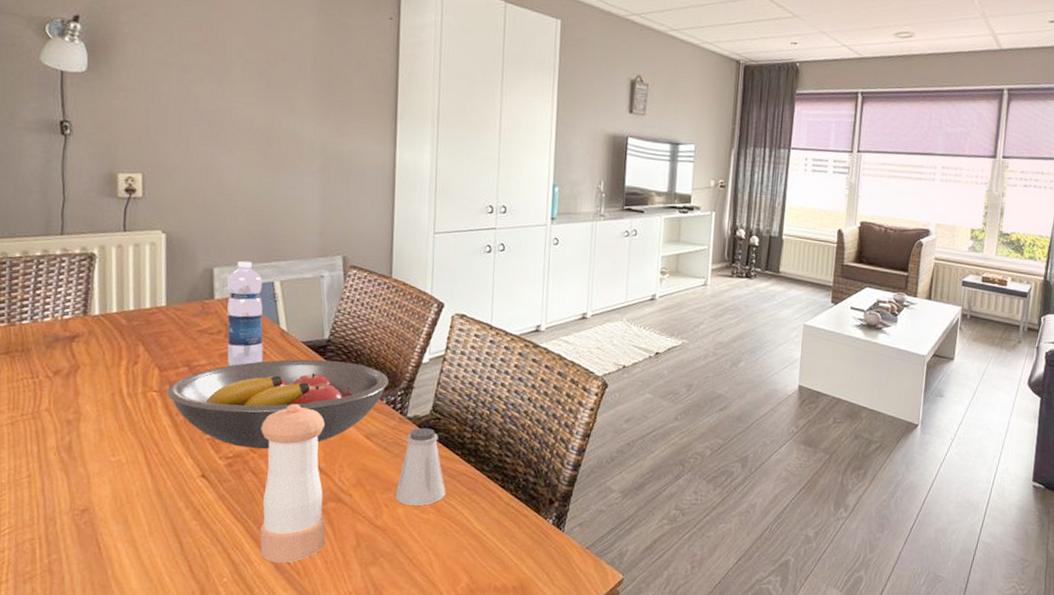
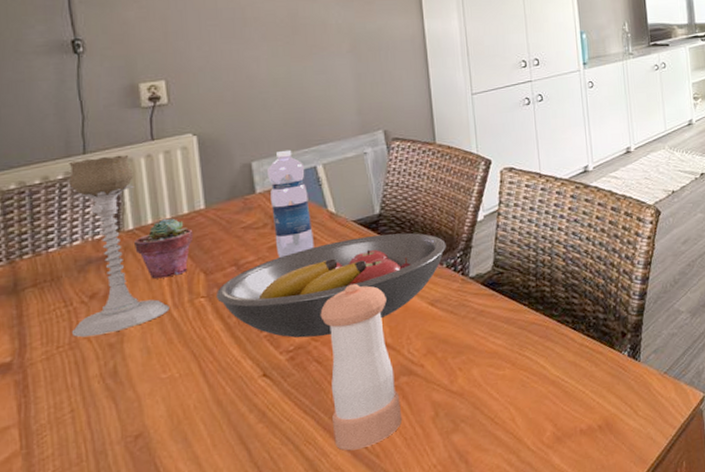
candle holder: none [36,240,124,410] -> present [69,154,169,338]
potted succulent: none [98,309,153,367] -> present [134,218,194,279]
saltshaker: present [396,427,446,506] -> none [468,284,519,365]

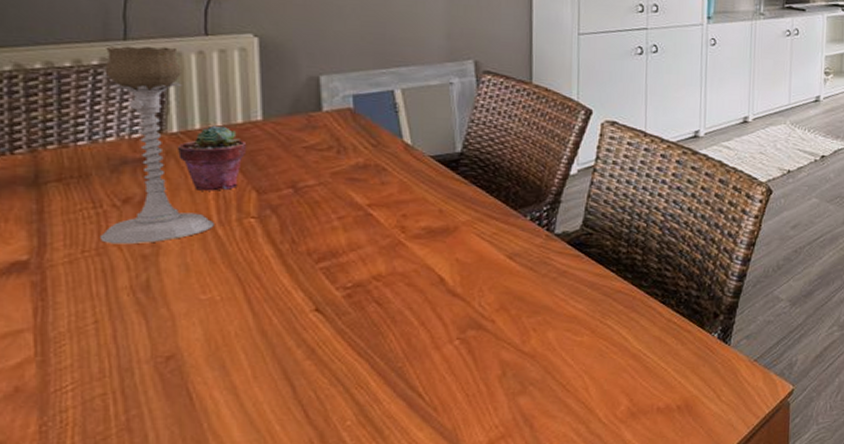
fruit bowl: present [215,233,446,338] -> none [268,175,532,277]
water bottle: present [267,149,314,258] -> none [338,67,384,186]
pepper shaker: present [320,283,403,451] -> none [385,224,466,400]

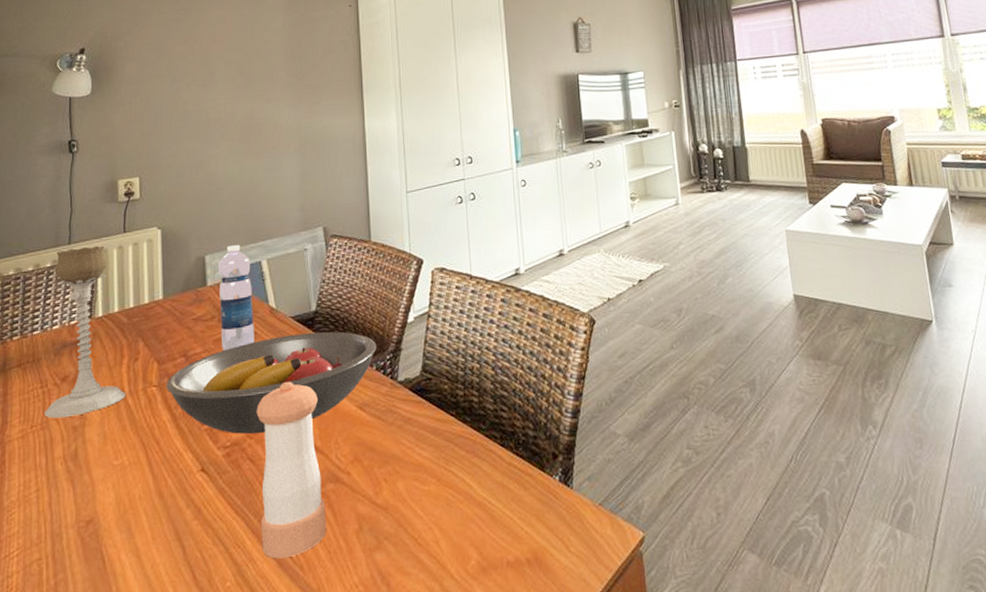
potted succulent: present [178,125,247,191] -> none [102,307,151,366]
fruit bowl: none [268,175,532,277] -> present [165,331,377,435]
water bottle: none [338,67,384,186] -> present [218,244,255,351]
pepper shaker: none [385,224,466,400] -> present [256,381,327,559]

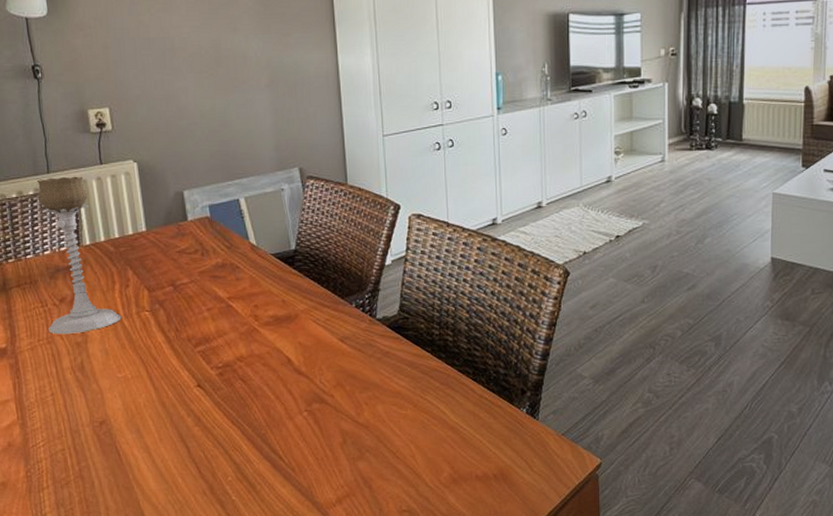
fruit bowl: present [165,331,377,435] -> none [157,269,356,358]
water bottle: present [218,244,255,351] -> none [197,181,238,282]
pepper shaker: present [256,381,327,559] -> none [244,313,315,461]

